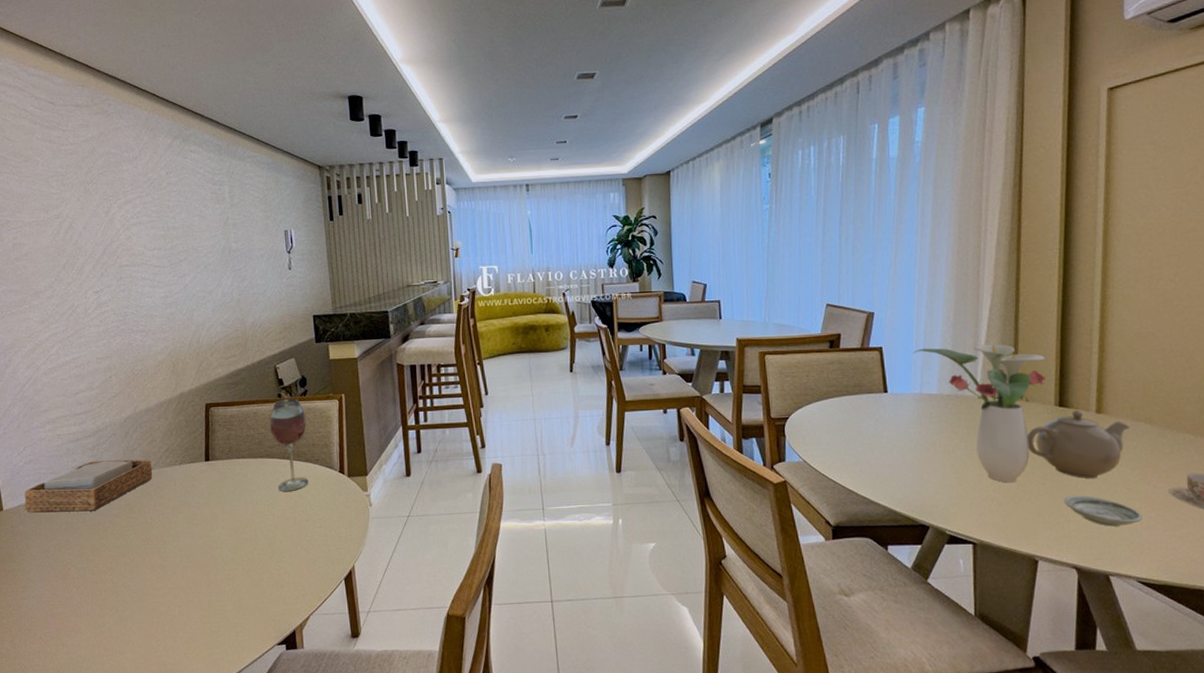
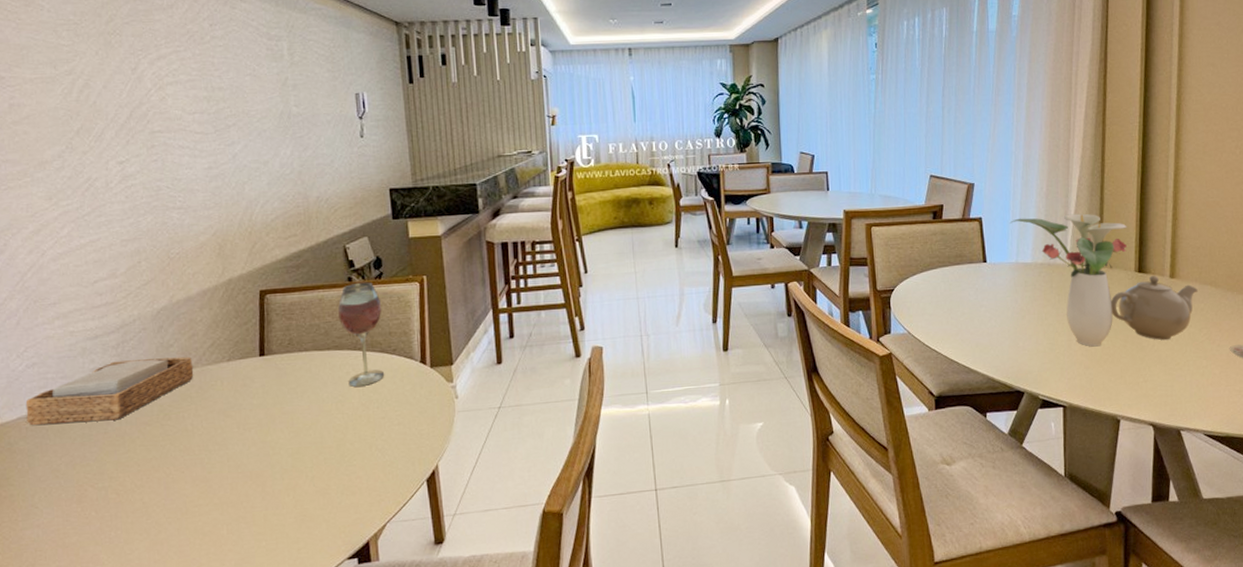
saucer: present [1064,495,1142,527] -> none [1142,355,1208,384]

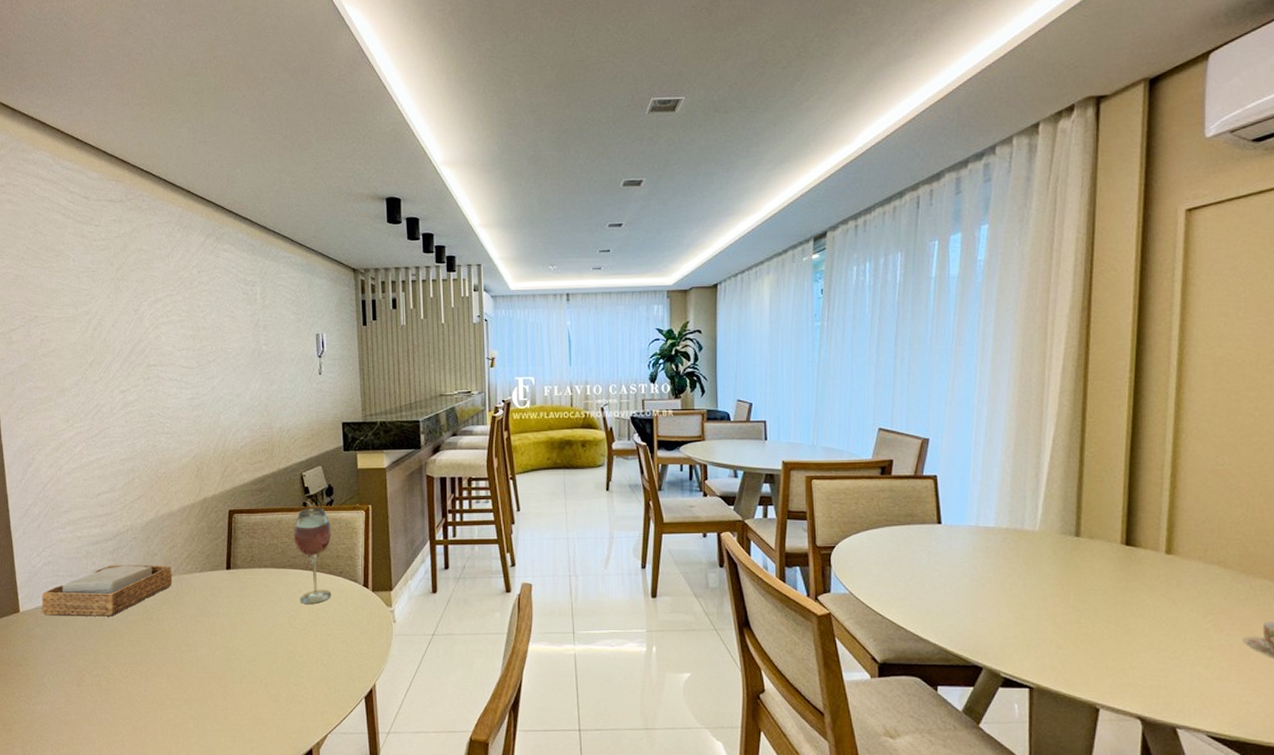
flower arrangement: present [1009,213,1127,347] -> none [969,476,1112,625]
teapot: present [1110,275,1198,340] -> none [1089,549,1202,623]

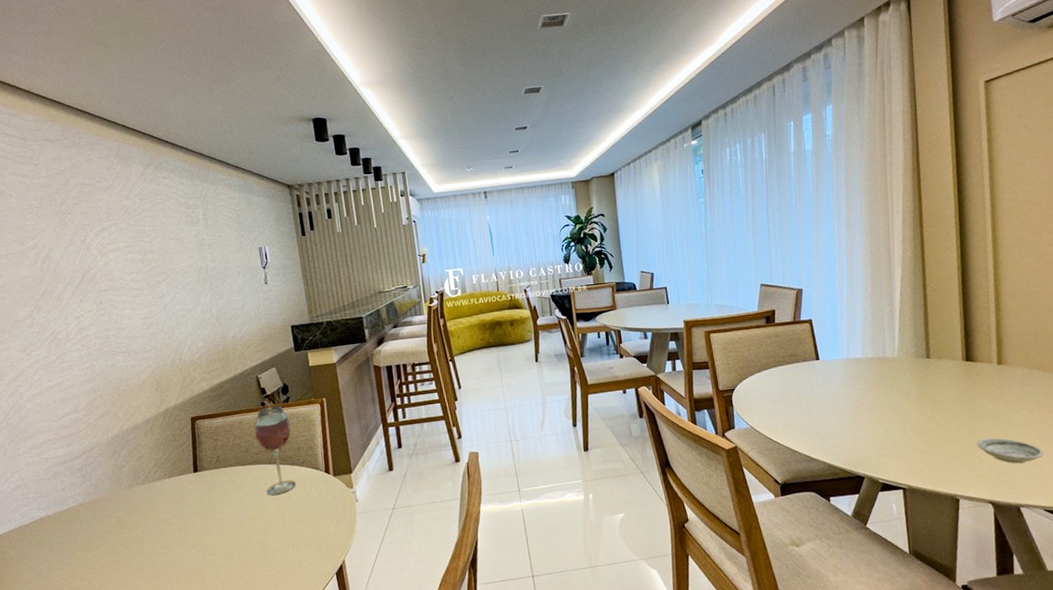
napkin holder: present [41,565,173,617] -> none [13,475,143,537]
saucer: none [1128,640,1214,676] -> present [976,438,1044,464]

